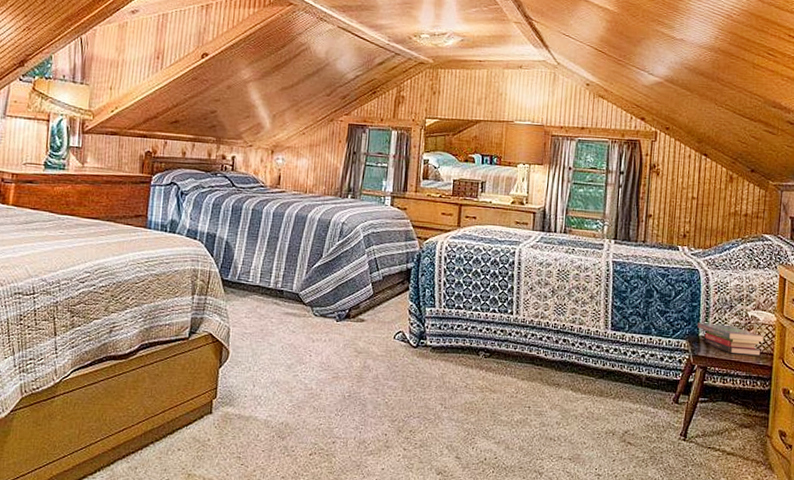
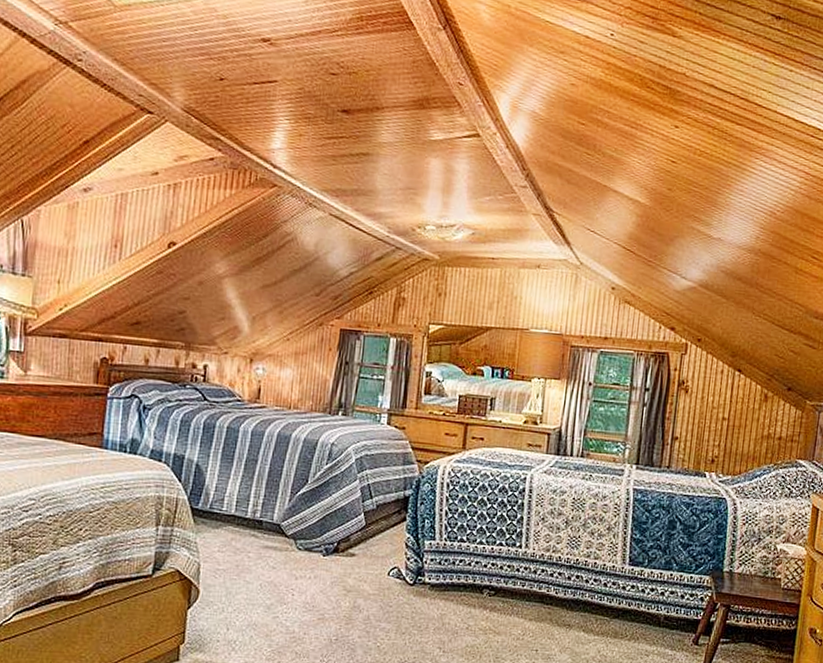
books: present [697,323,763,356] -> none [722,557,792,593]

